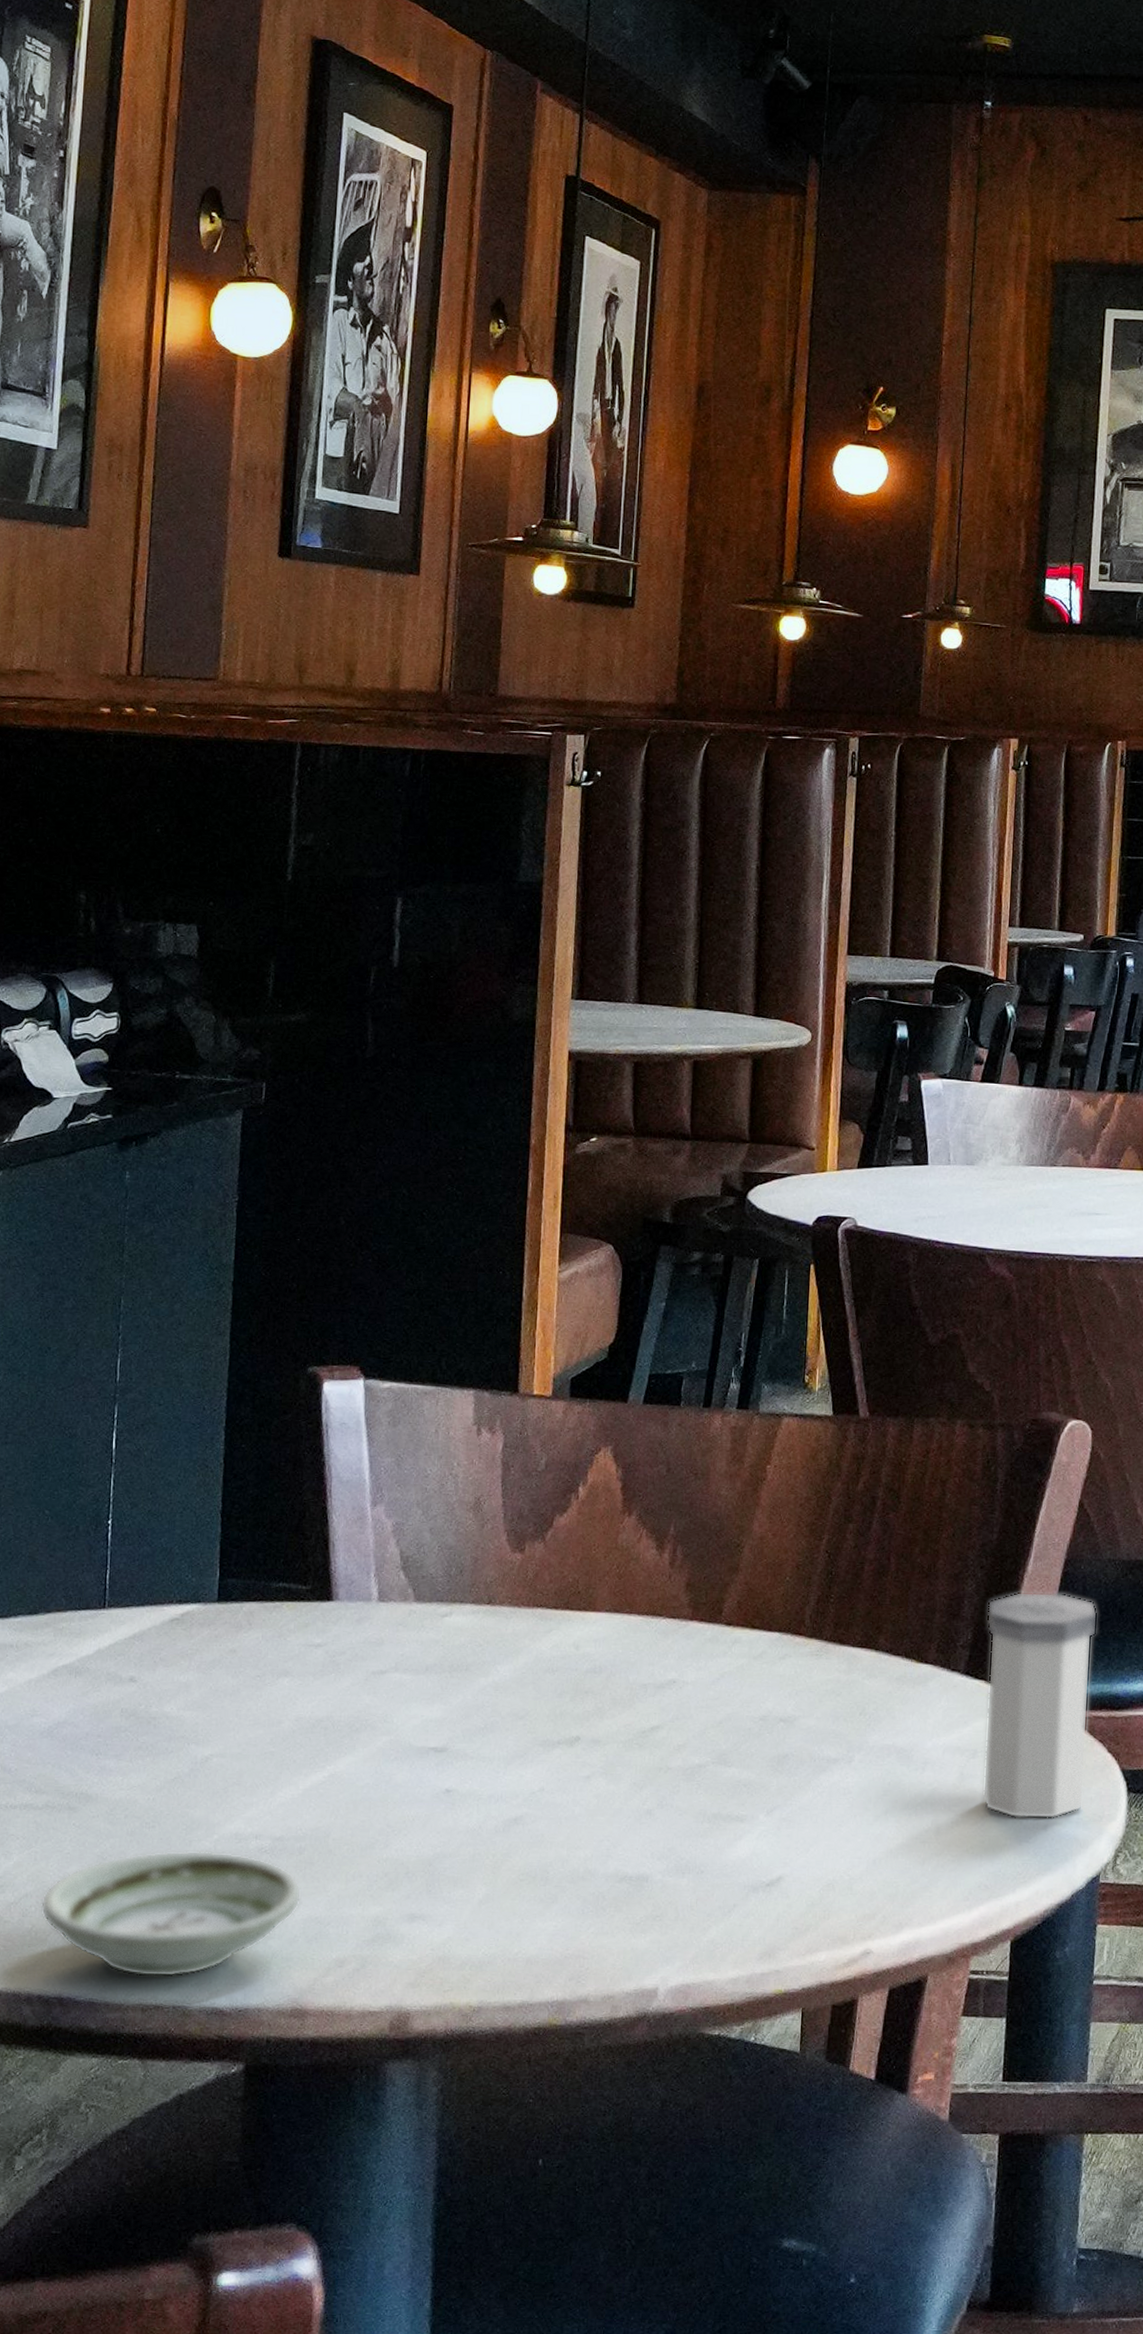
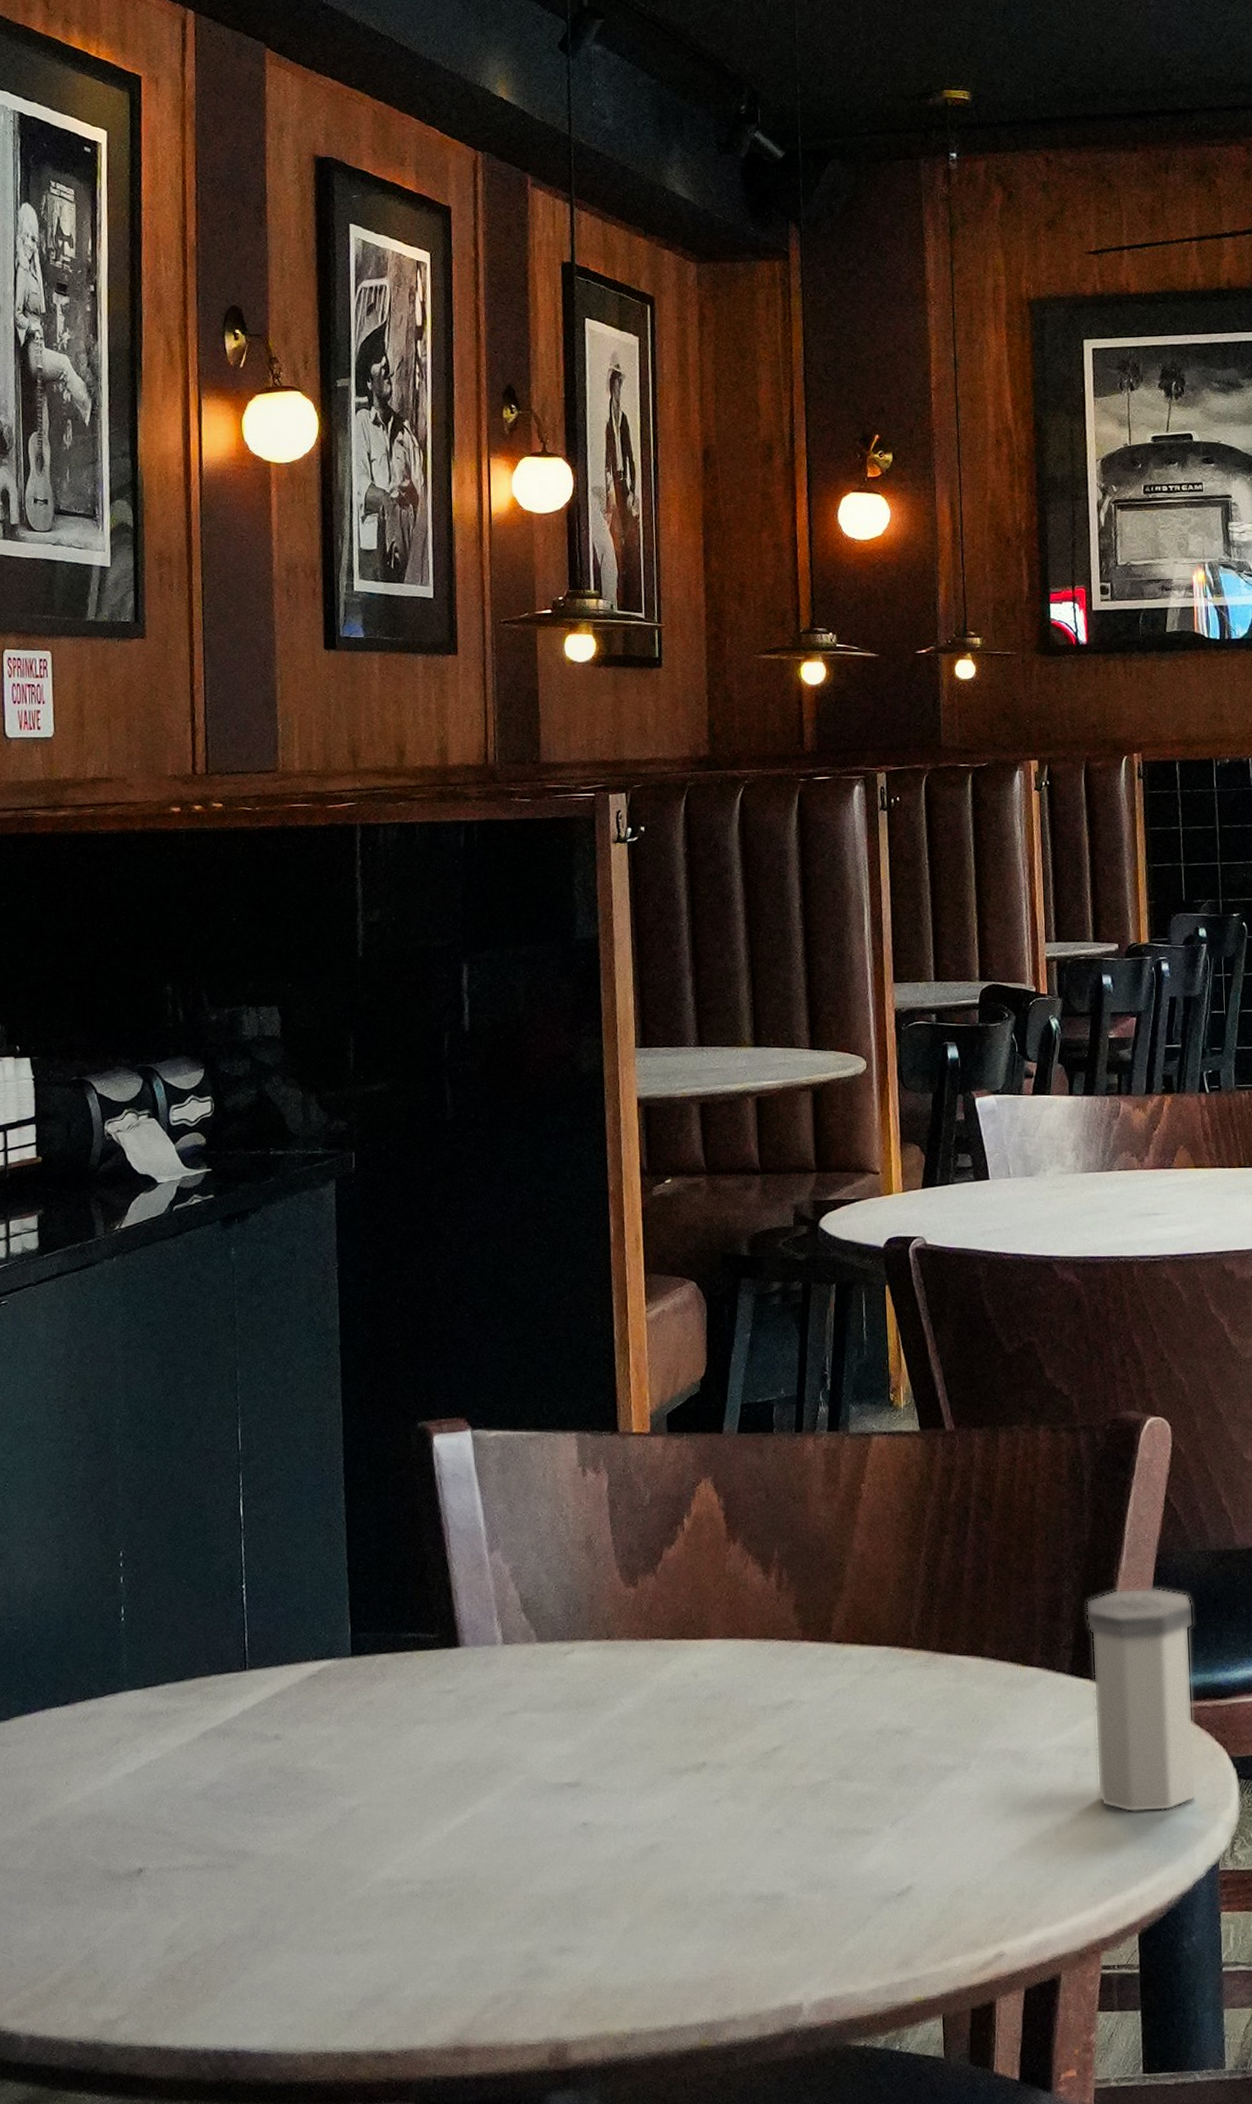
saucer: present [41,1850,302,1978] -> none [210,1898,455,2026]

